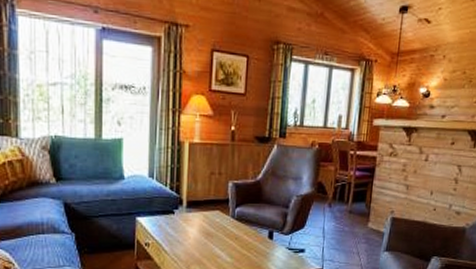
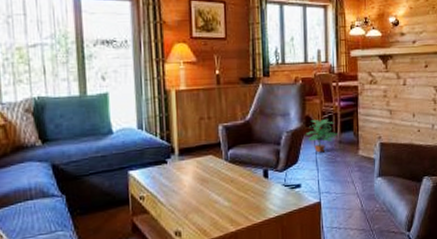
potted plant: none [316,187,349,221] -> present [306,119,338,153]

